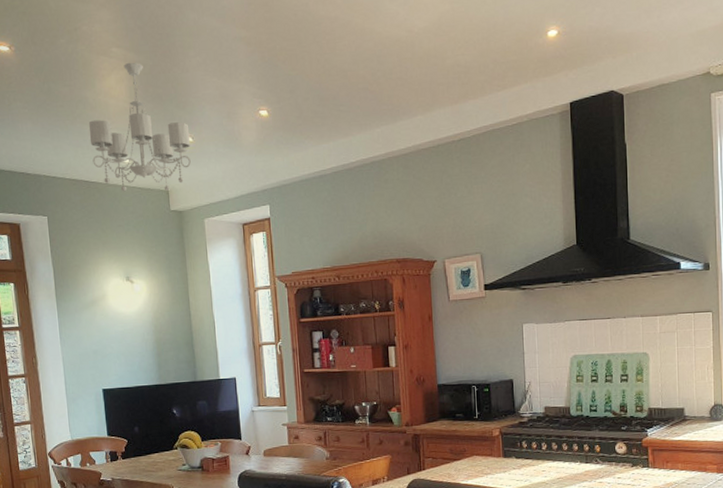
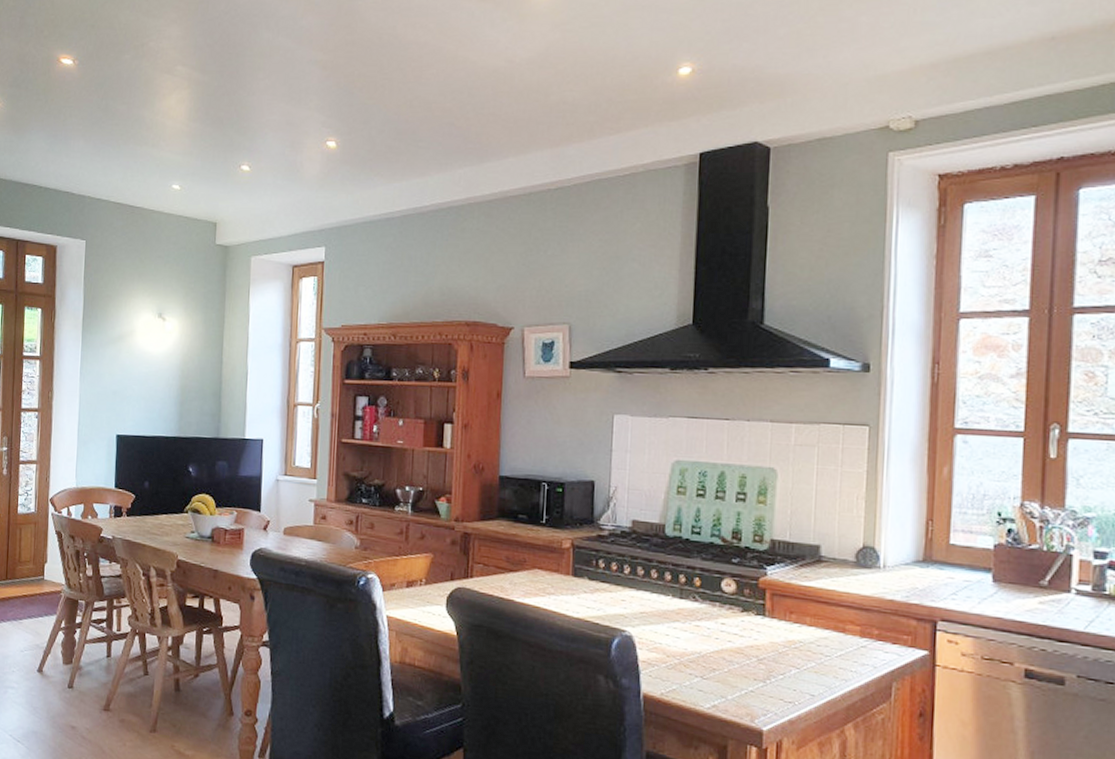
chandelier: present [88,62,191,192] -> none [140,82,248,222]

